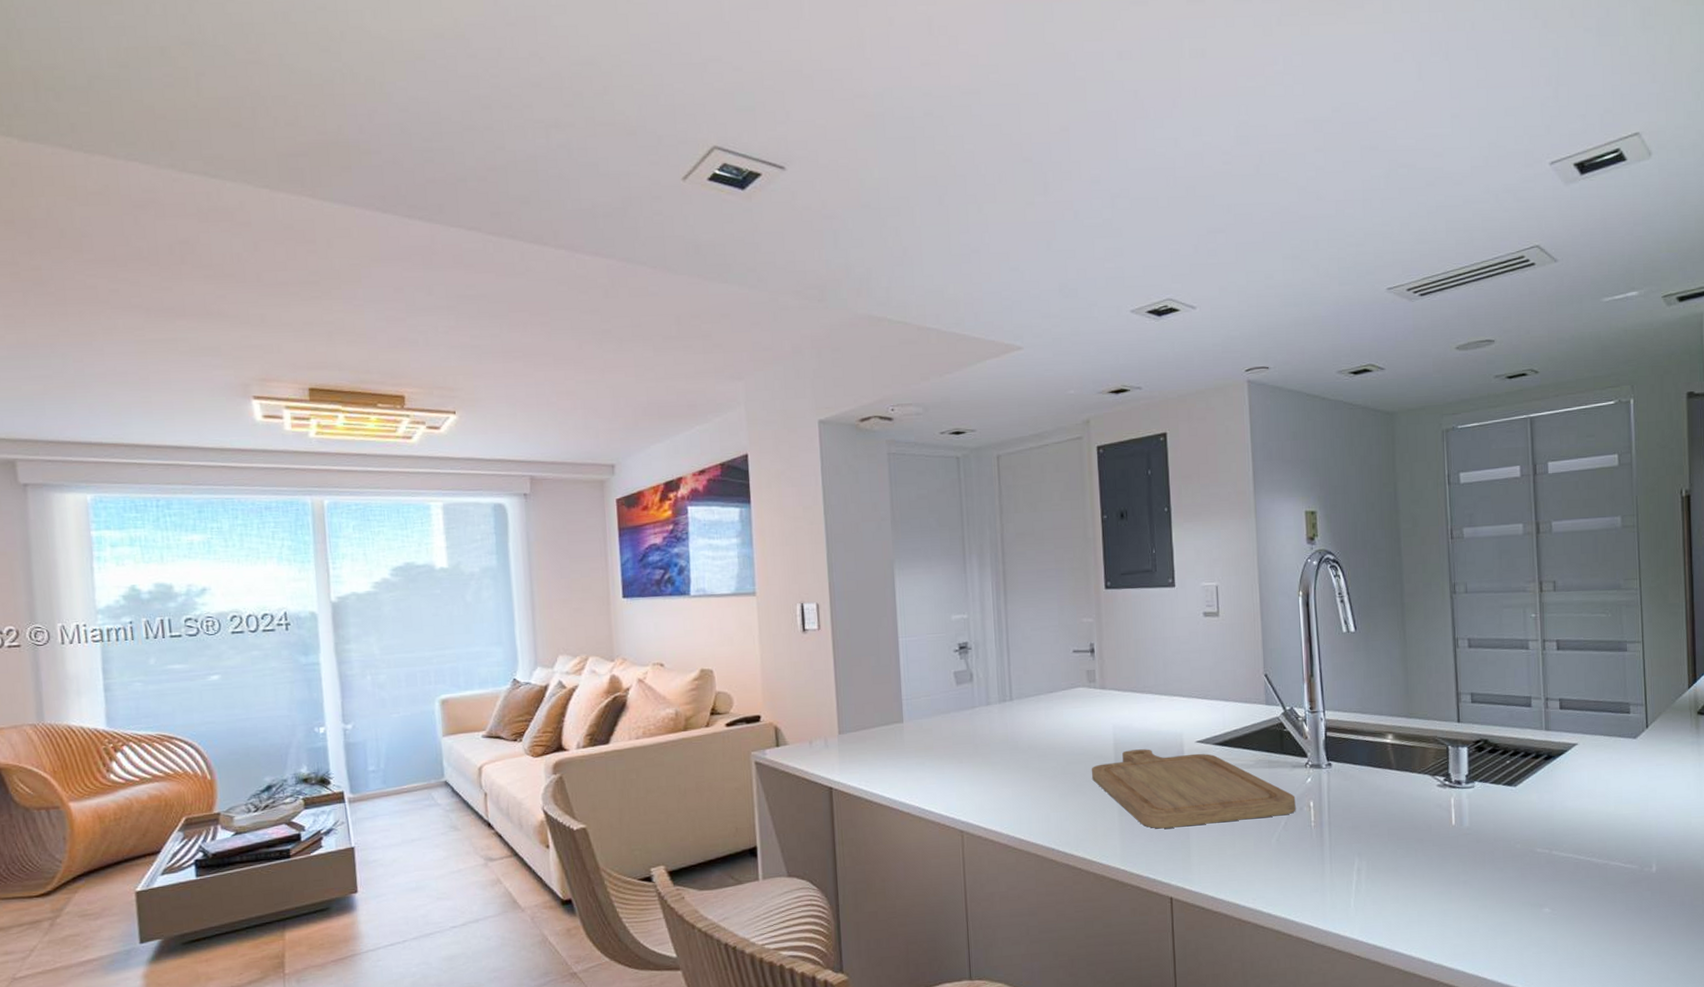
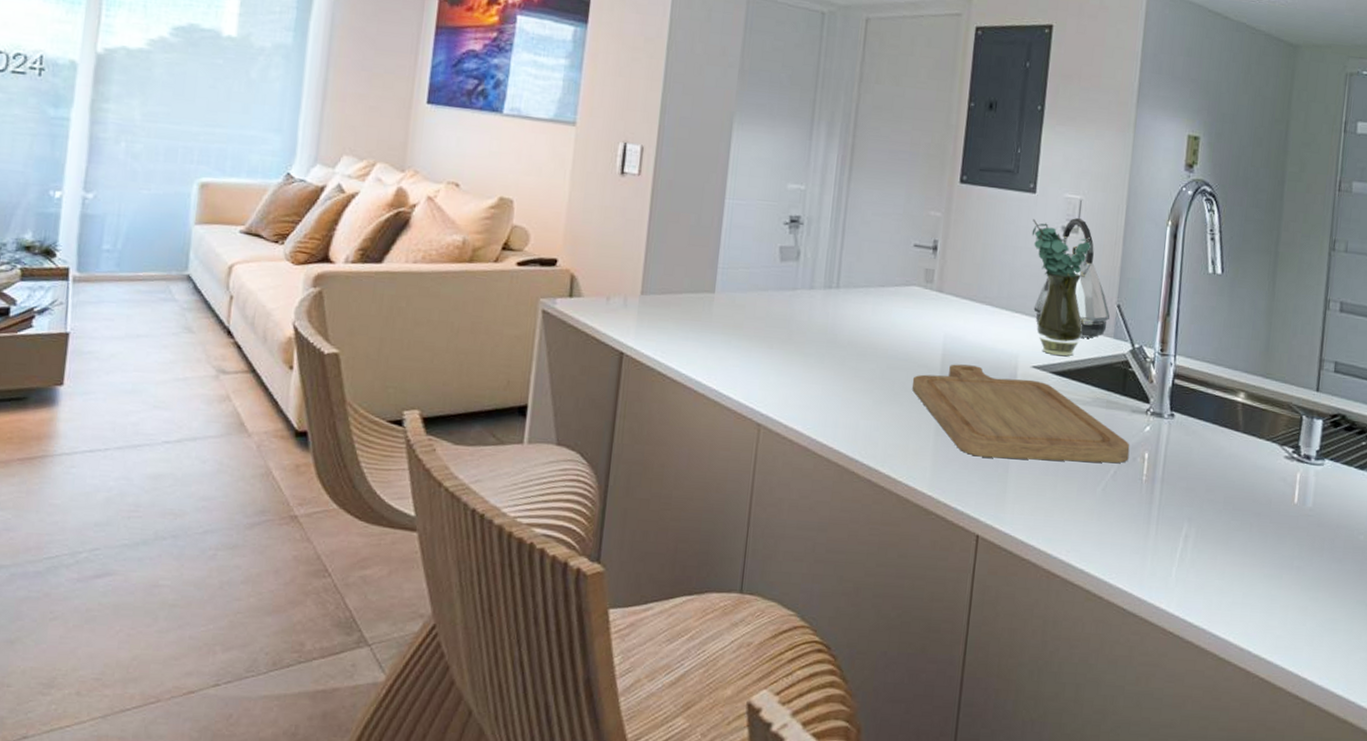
vase: none [1176,610,1237,728] -> present [1031,219,1091,356]
kettle: none [1189,603,1260,709] -> present [1033,218,1111,338]

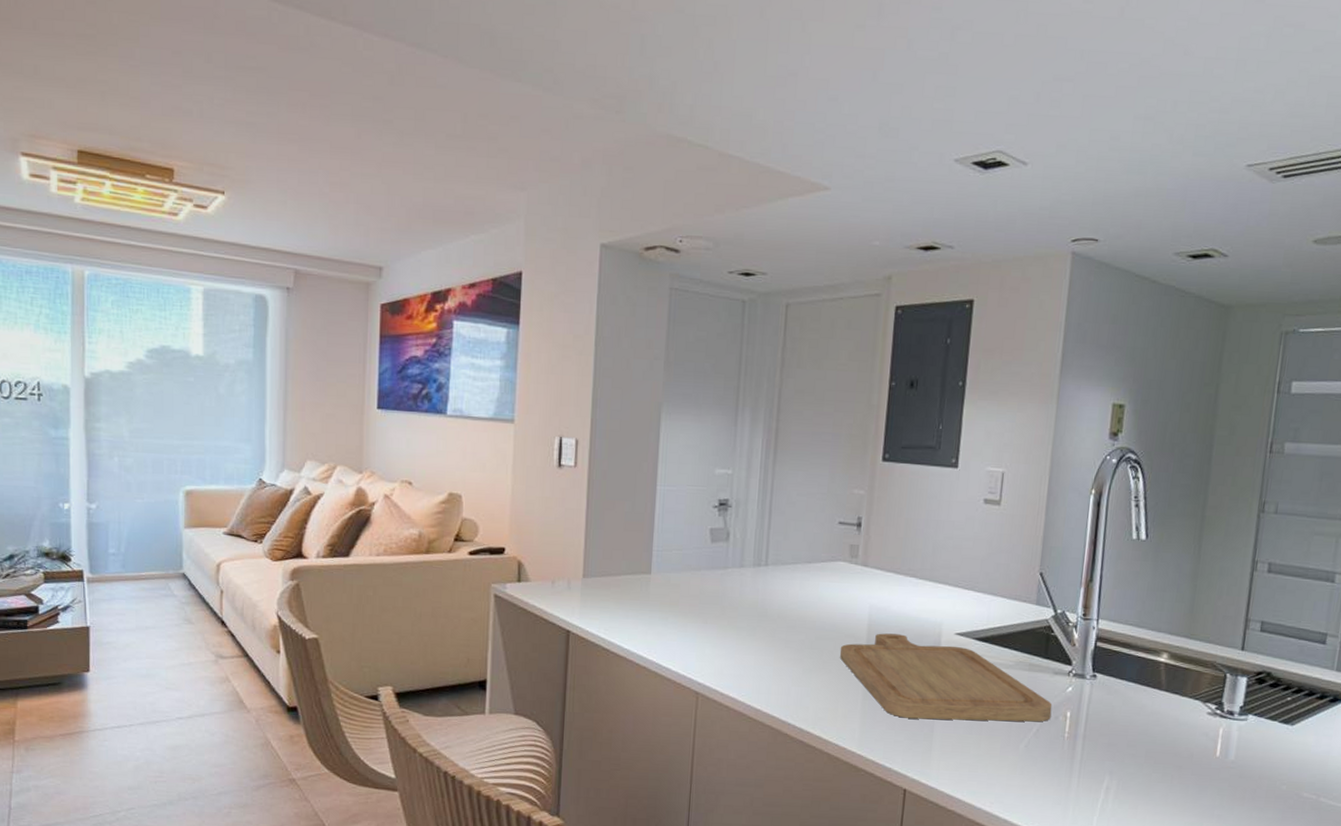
vase: present [1031,219,1091,356] -> none [954,493,1013,623]
kettle: present [1033,218,1111,338] -> none [956,490,1033,605]

